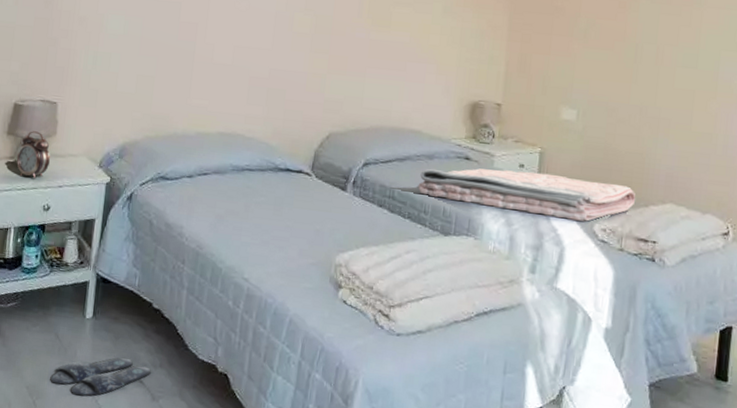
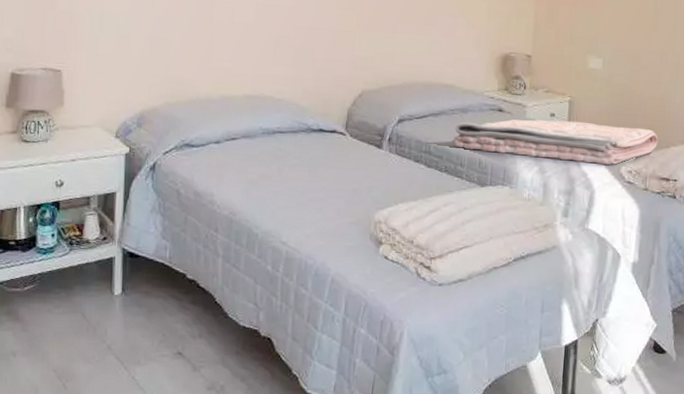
alarm clock: present [16,131,50,180] -> none [19,102,59,154]
slippers: present [50,357,151,397] -> none [80,331,190,374]

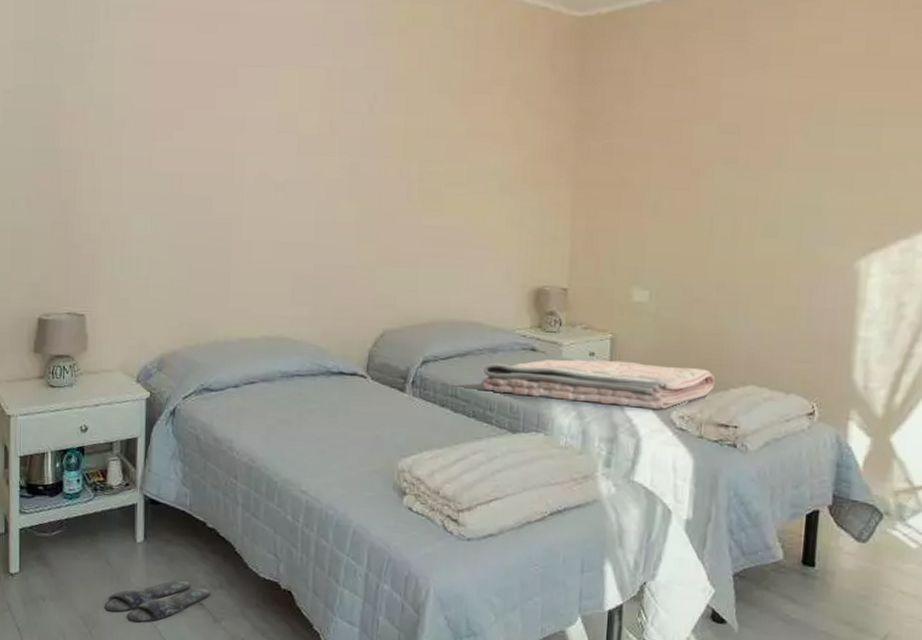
slippers: none [80,331,190,374] -> present [105,580,210,623]

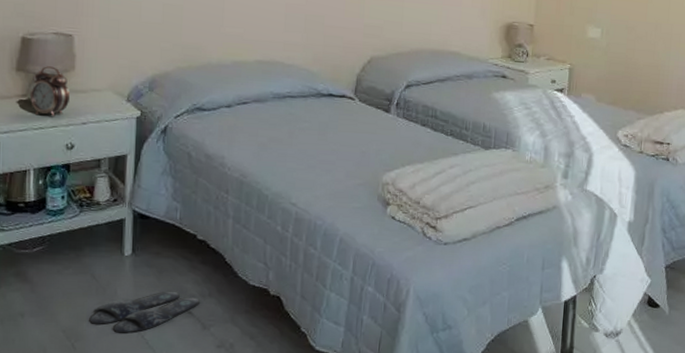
alarm clock: none [46,347,83,399] -> present [29,66,70,118]
towel: present [481,359,715,409] -> none [459,85,653,129]

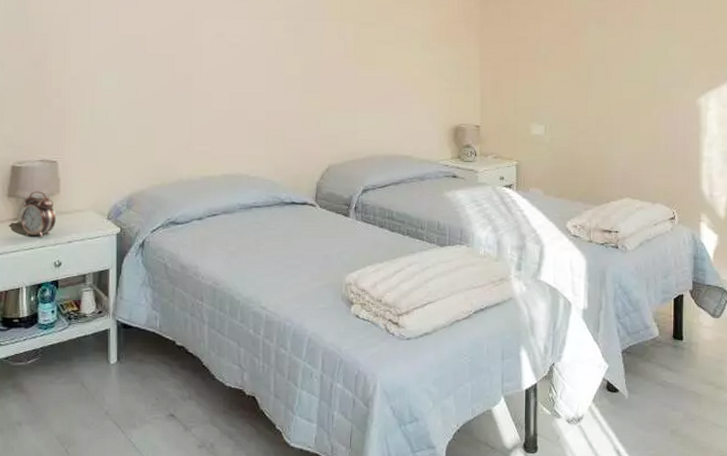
slippers: present [89,291,200,333] -> none [80,395,181,438]

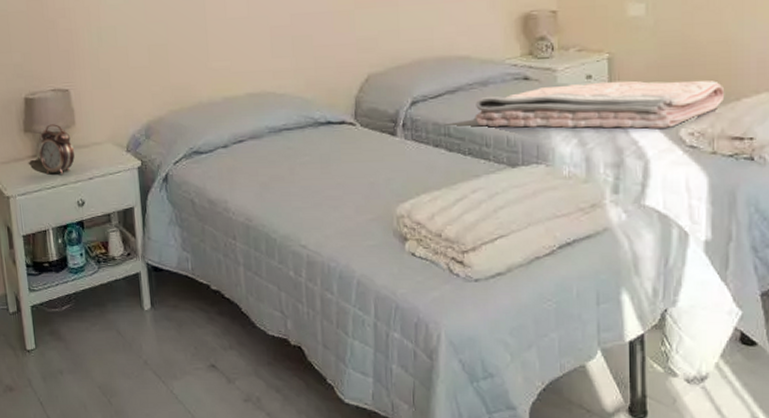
towel: none [413,183,599,221] -> present [475,80,725,129]

